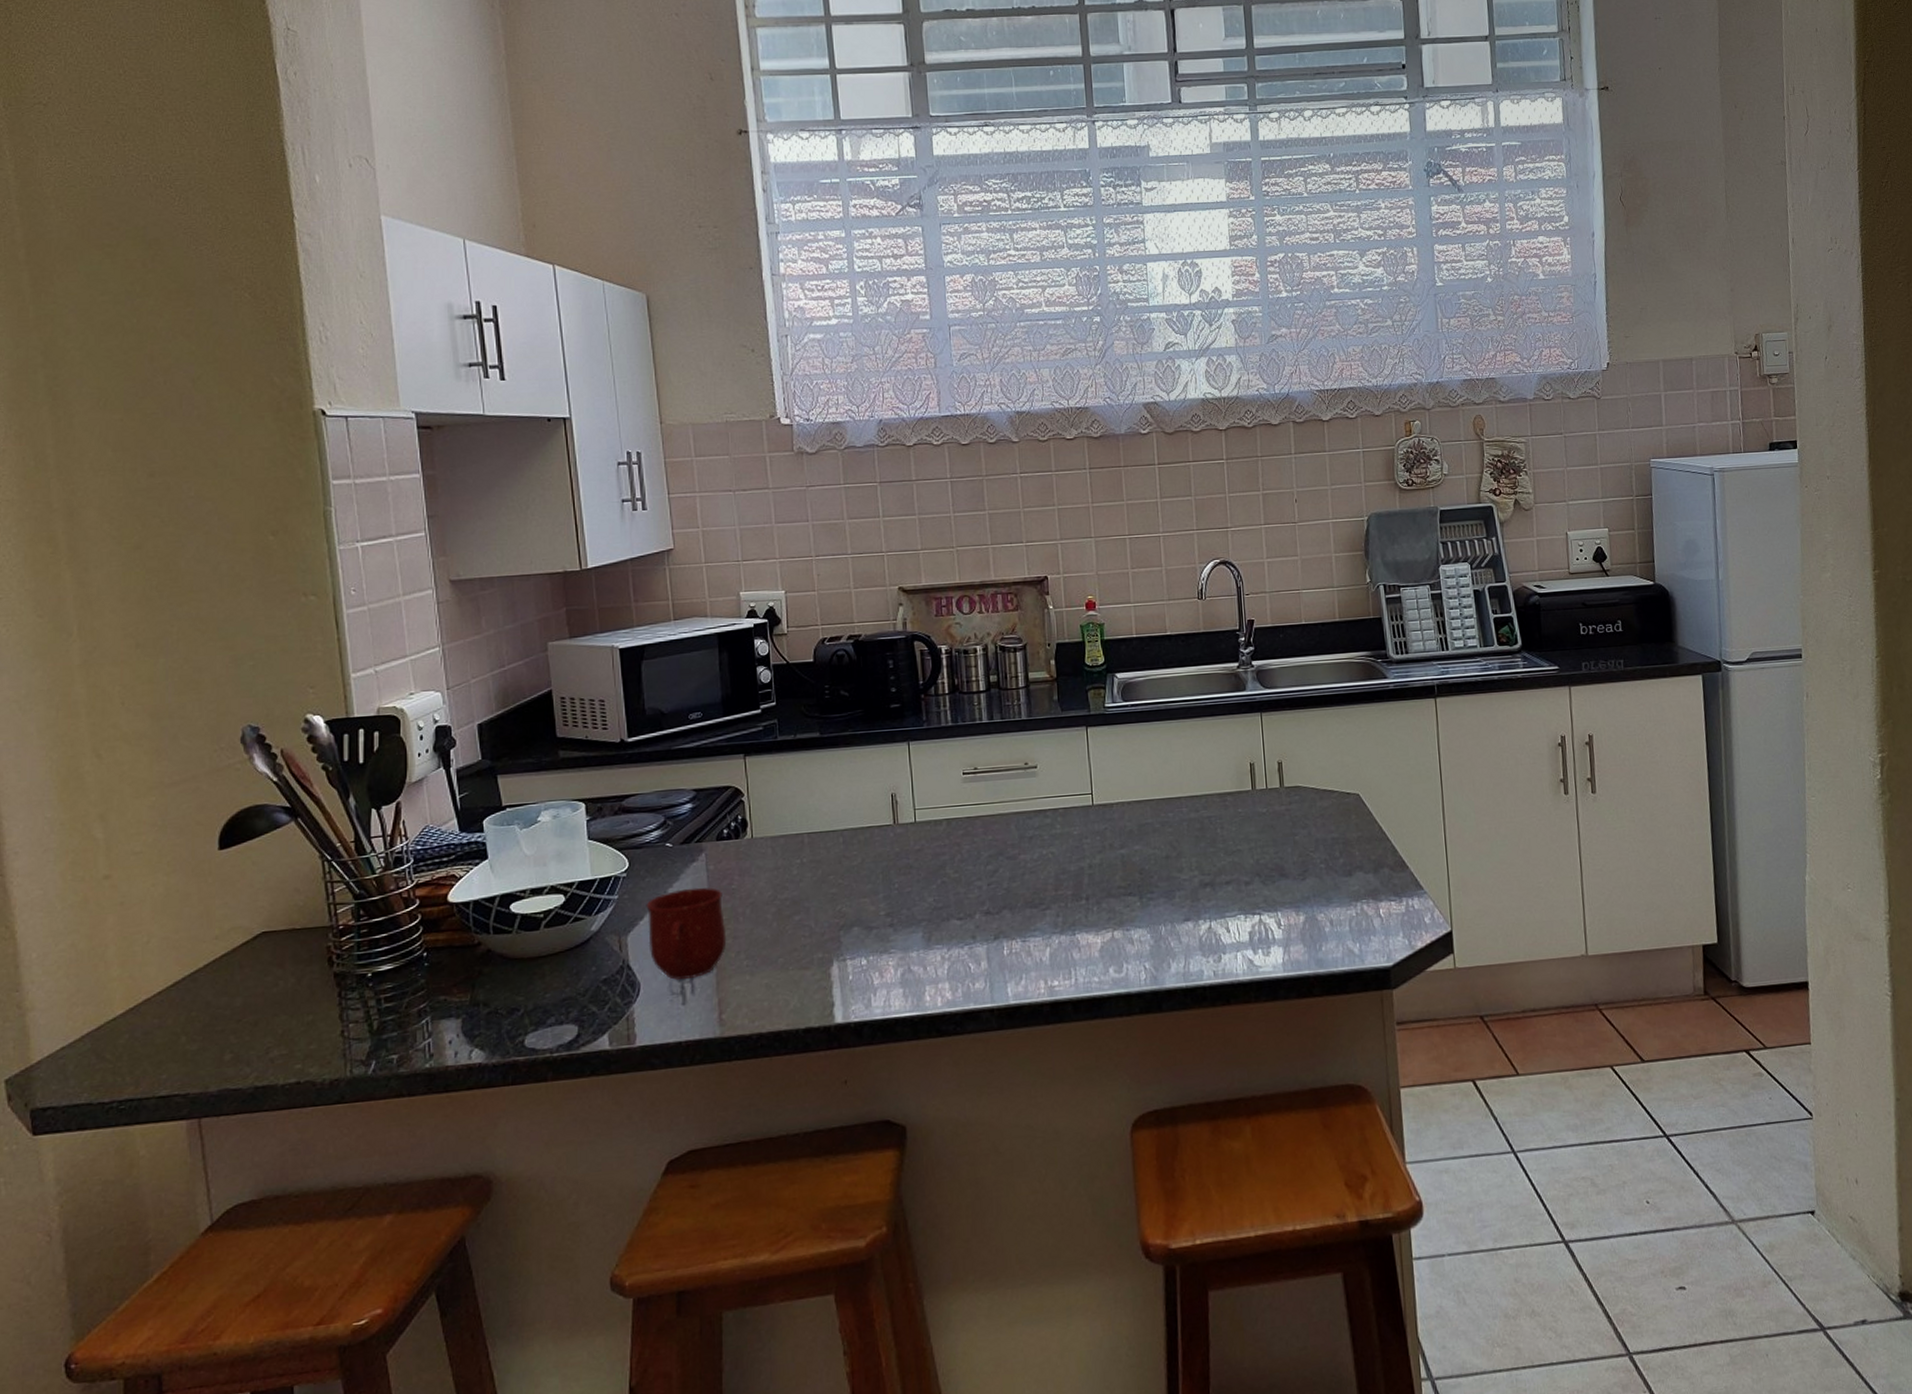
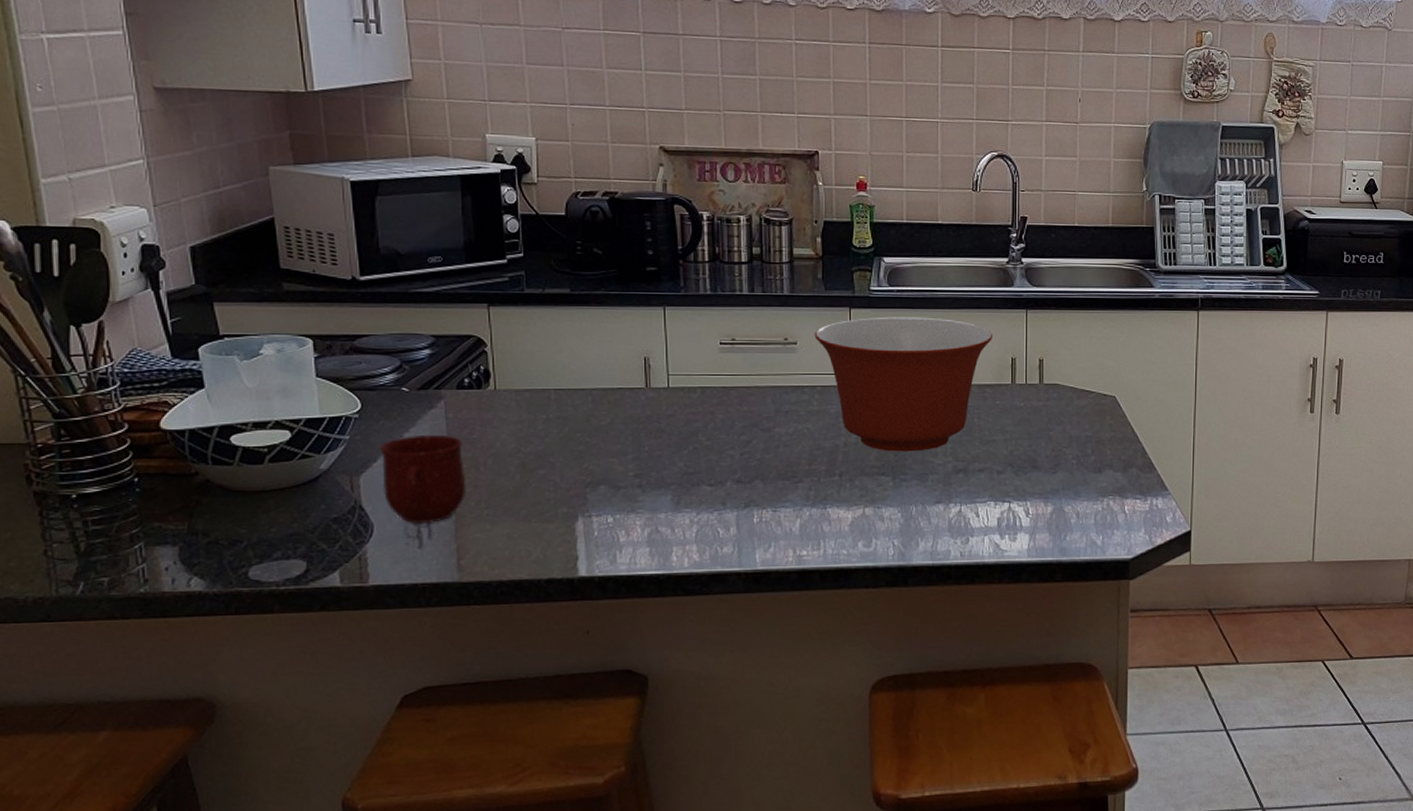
mixing bowl: none [1053,729,1229,870] -> present [814,316,992,452]

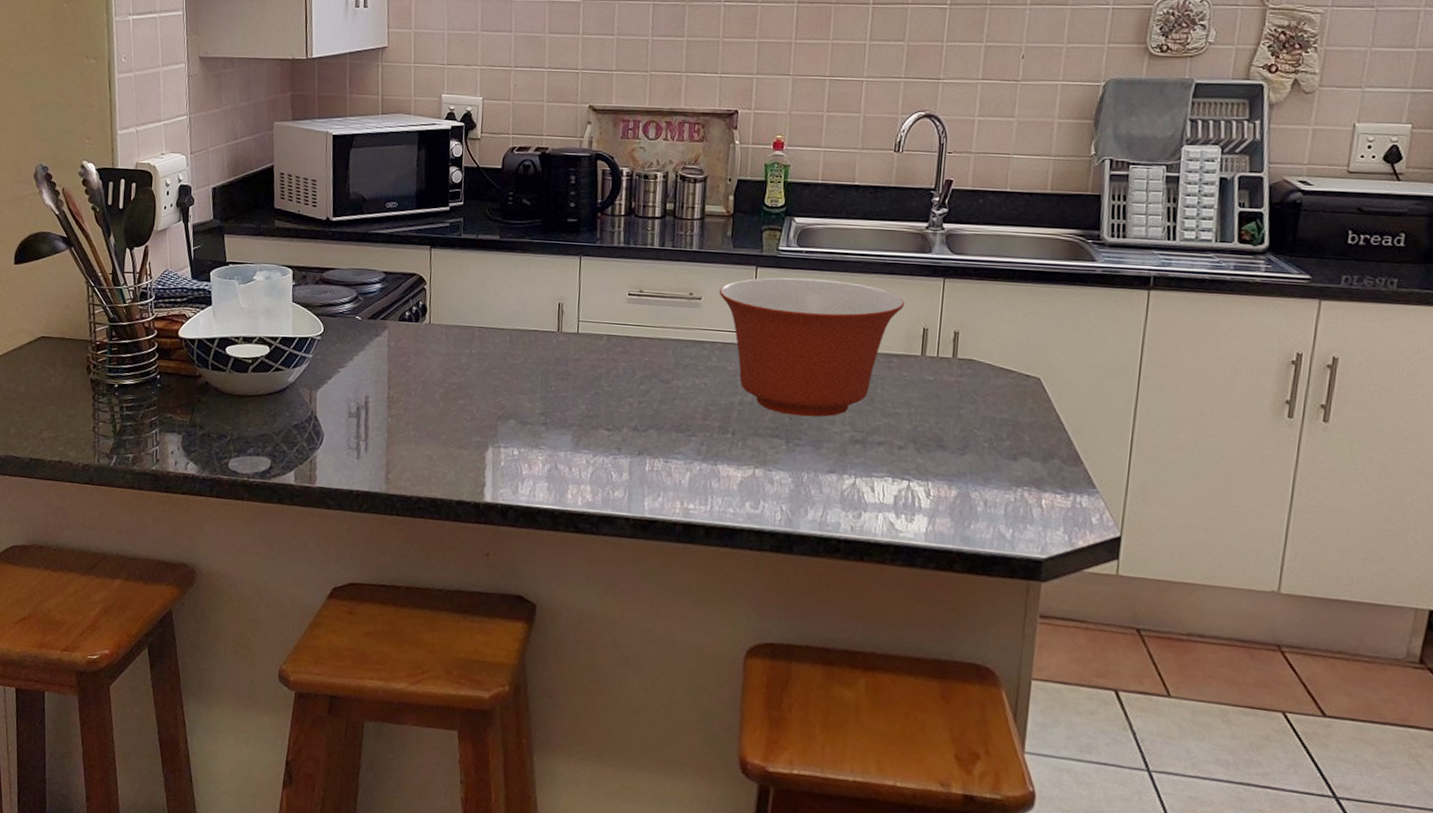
mug: present [380,434,467,525] -> none [333,359,399,438]

